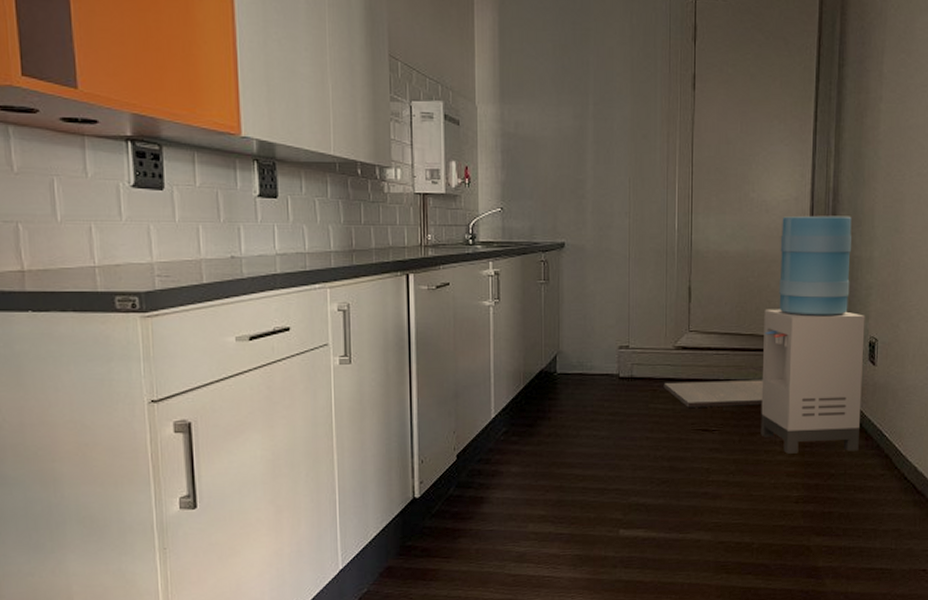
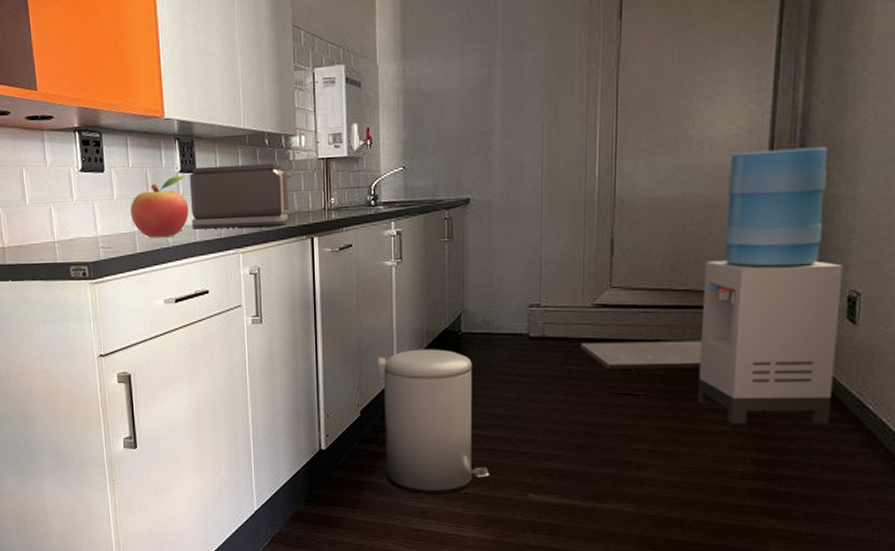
fruit: none [195,200,269,268] -> present [130,175,189,238]
toaster: none [269,192,386,260] -> present [189,163,292,229]
pedal bin: none [475,389,584,538] -> present [378,349,489,495]

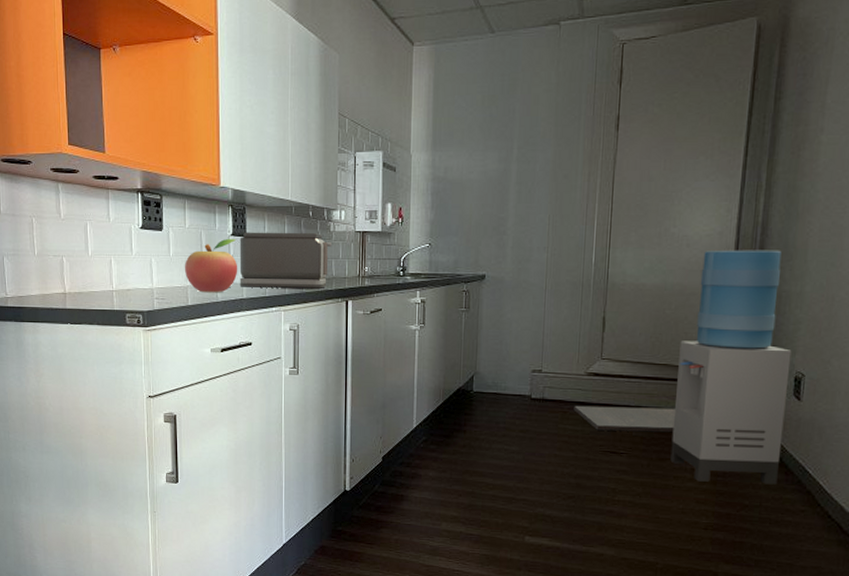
pedal bin: present [378,349,489,495] -> none [399,404,492,535]

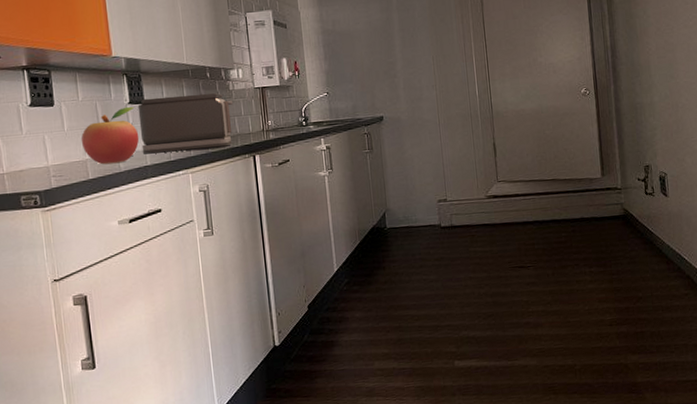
door mat: present [573,405,675,433] -> none [480,218,570,248]
water cooler: present [670,250,792,485] -> none [562,68,662,282]

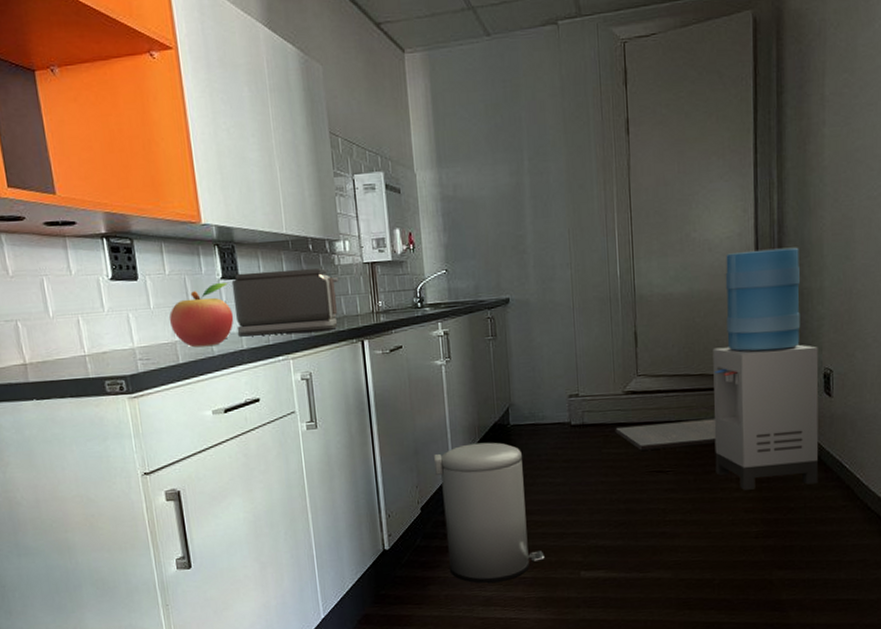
pedal bin: none [319,244,422,375] -> present [434,442,545,583]
door mat: none [480,218,570,248] -> present [615,419,716,451]
water cooler: none [562,68,662,282] -> present [713,247,819,490]

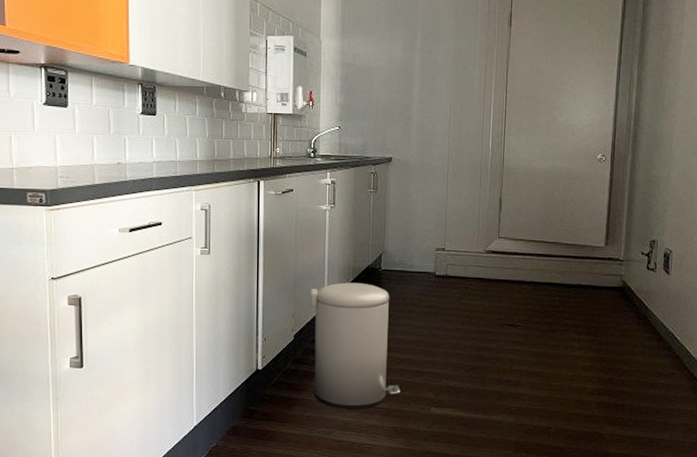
fruit: present [169,282,234,348] -> none [90,116,148,172]
toaster: present [231,268,338,337] -> none [149,111,243,169]
door mat: present [615,419,716,451] -> none [474,281,564,306]
water cooler: present [713,247,819,490] -> none [560,138,661,351]

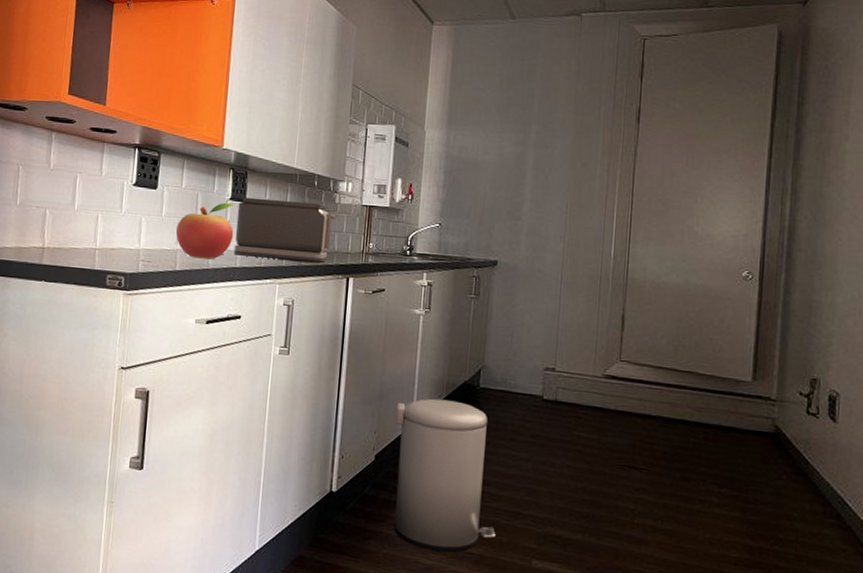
fruit: none [90,116,148,172] -> present [175,202,234,260]
toaster: none [149,111,243,169] -> present [233,197,336,263]

